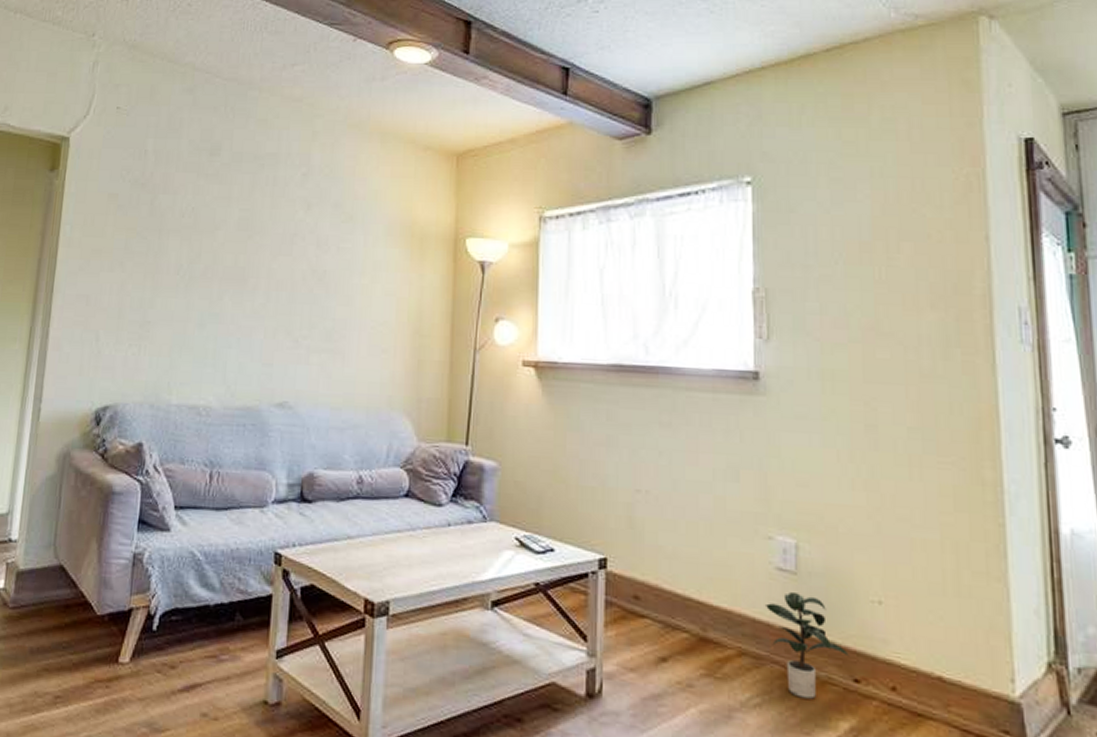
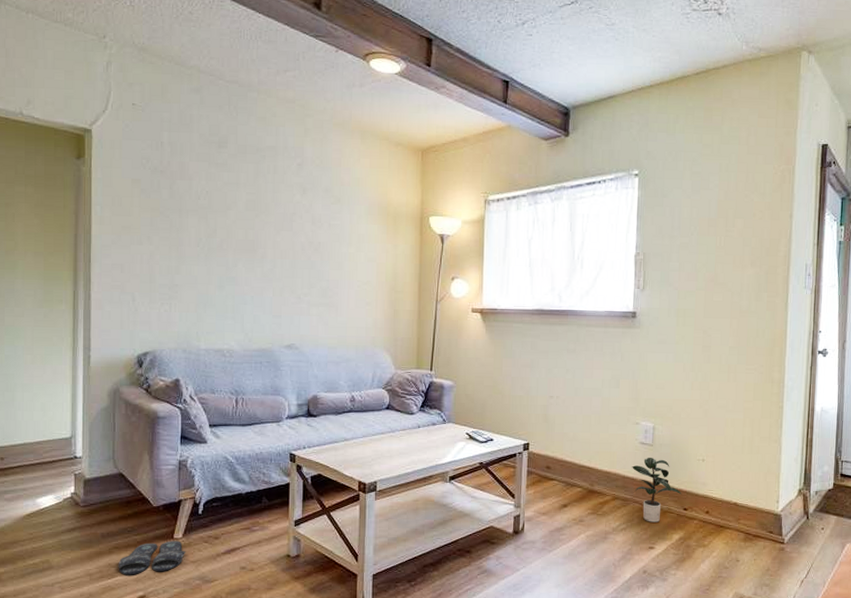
slippers: none [45,665,133,712] -> present [118,541,186,575]

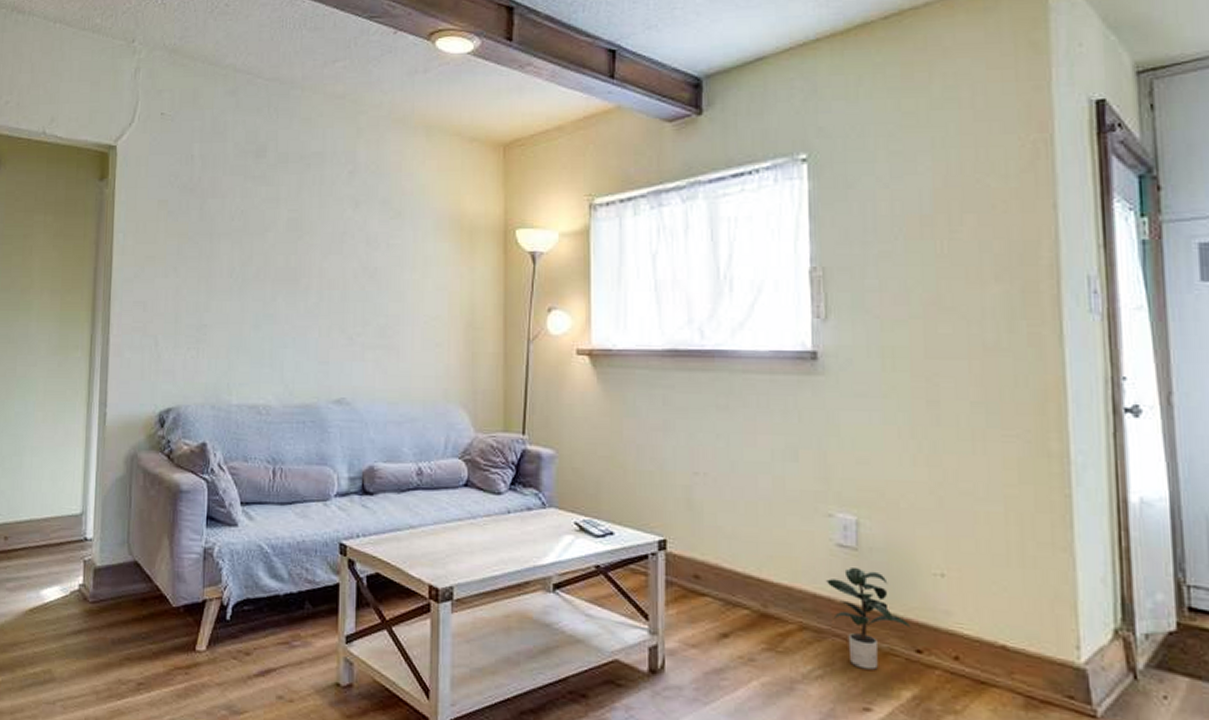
slippers: present [118,541,186,575] -> none [129,653,210,697]

